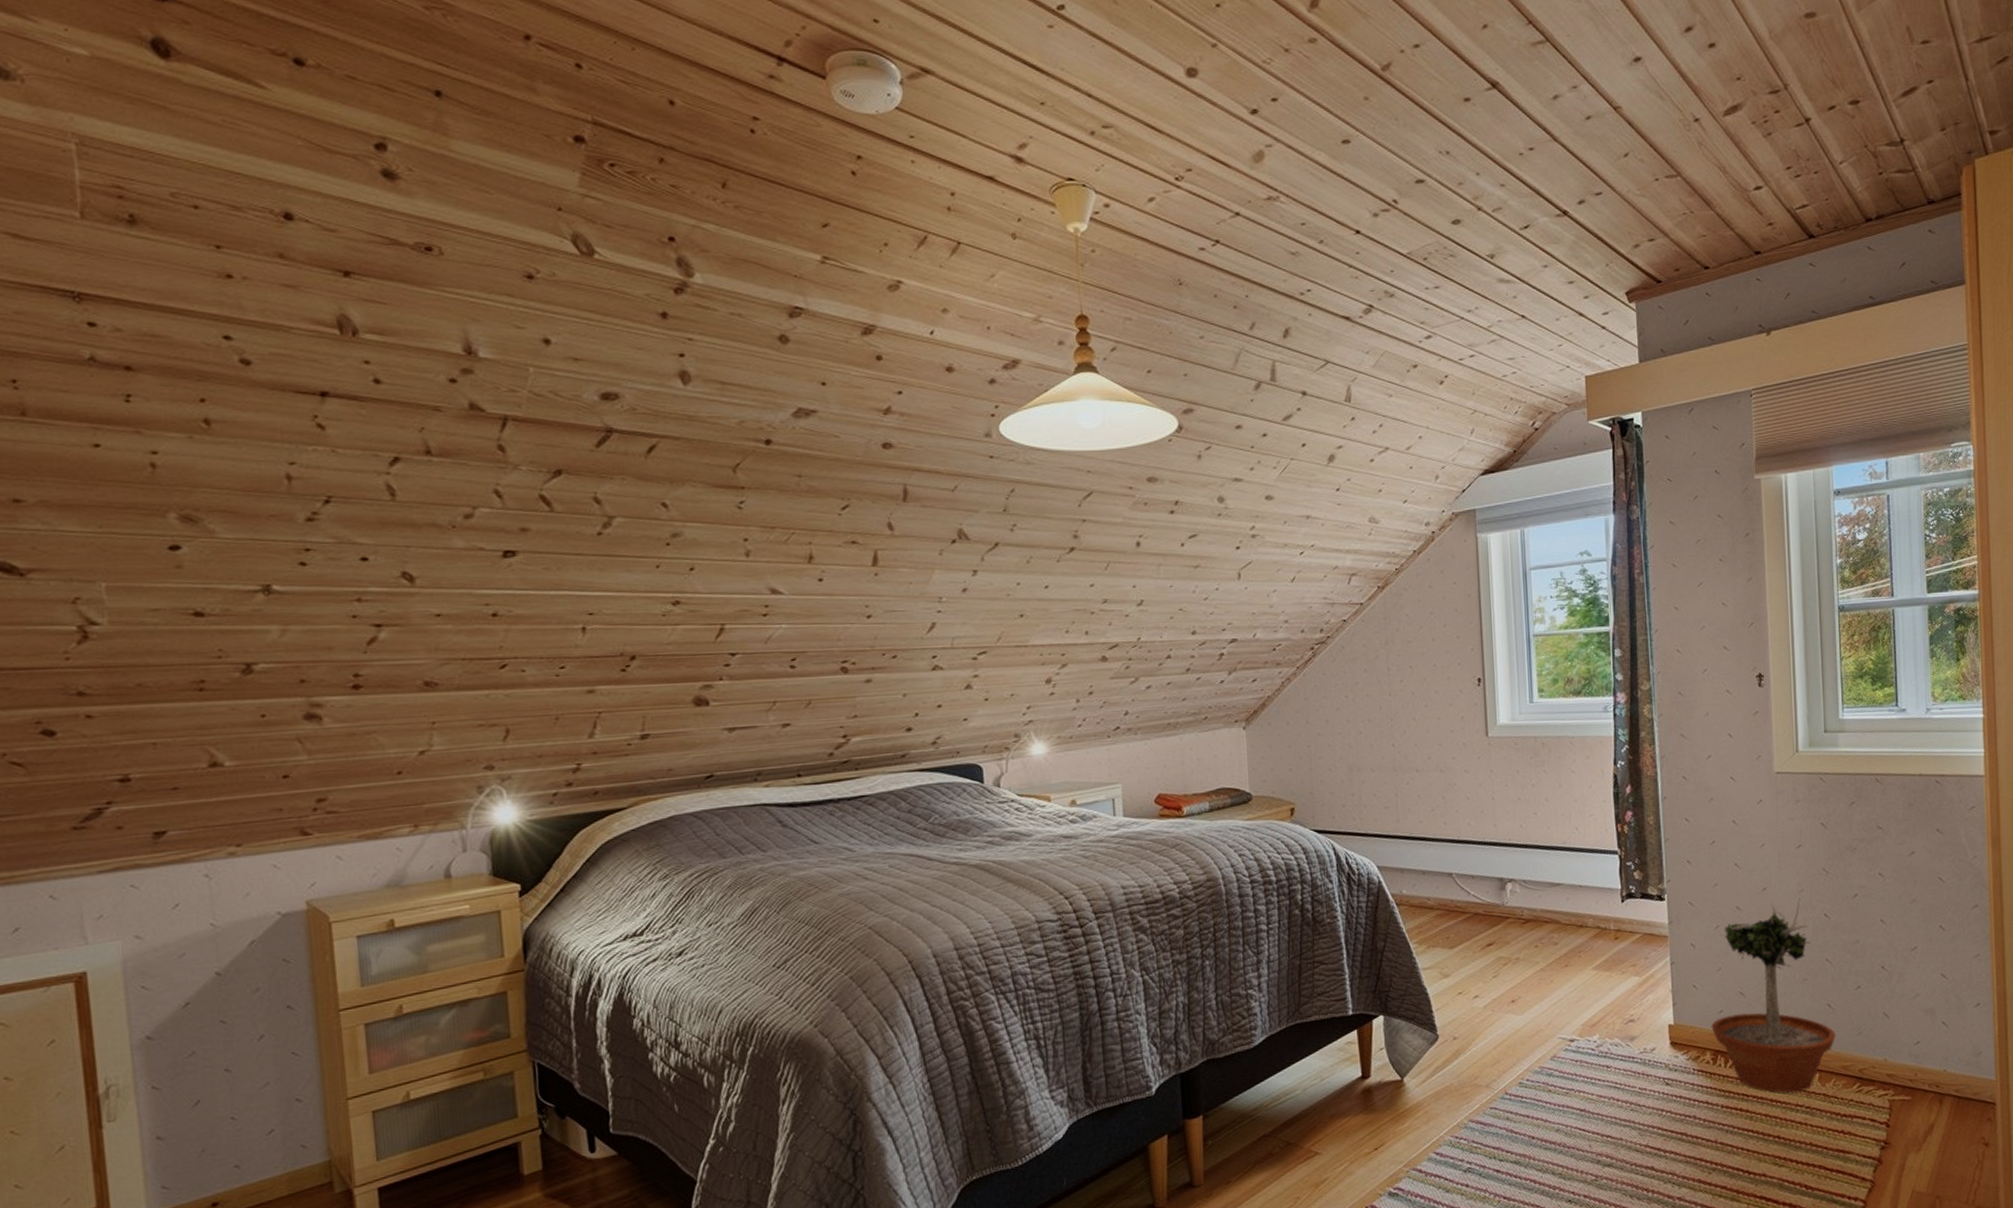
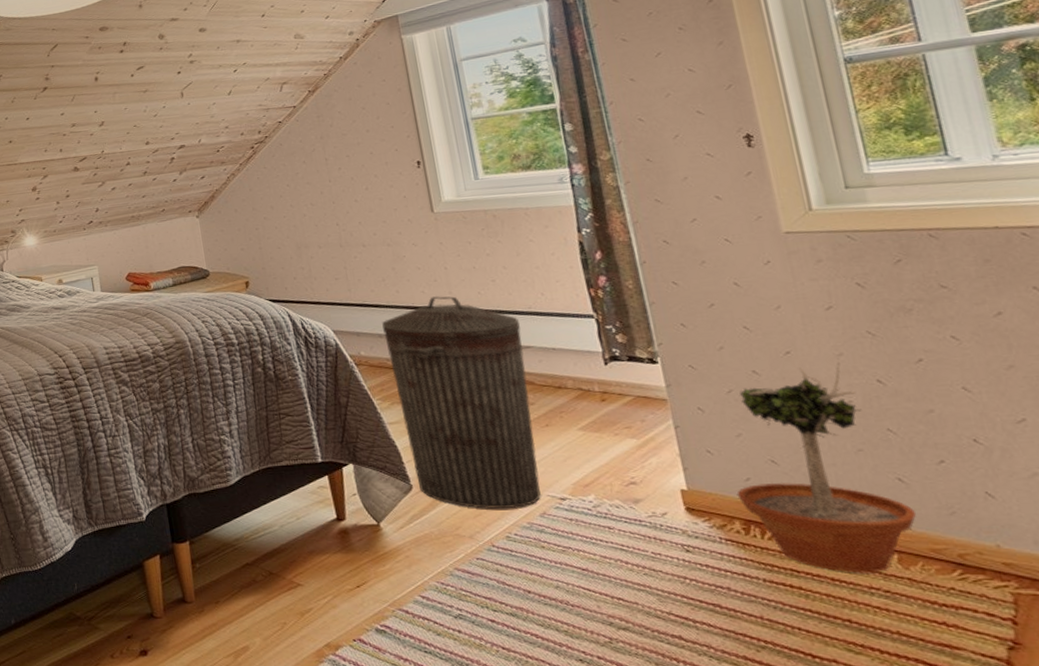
trash can: none [1427,829,1555,1056] -> present [382,296,542,509]

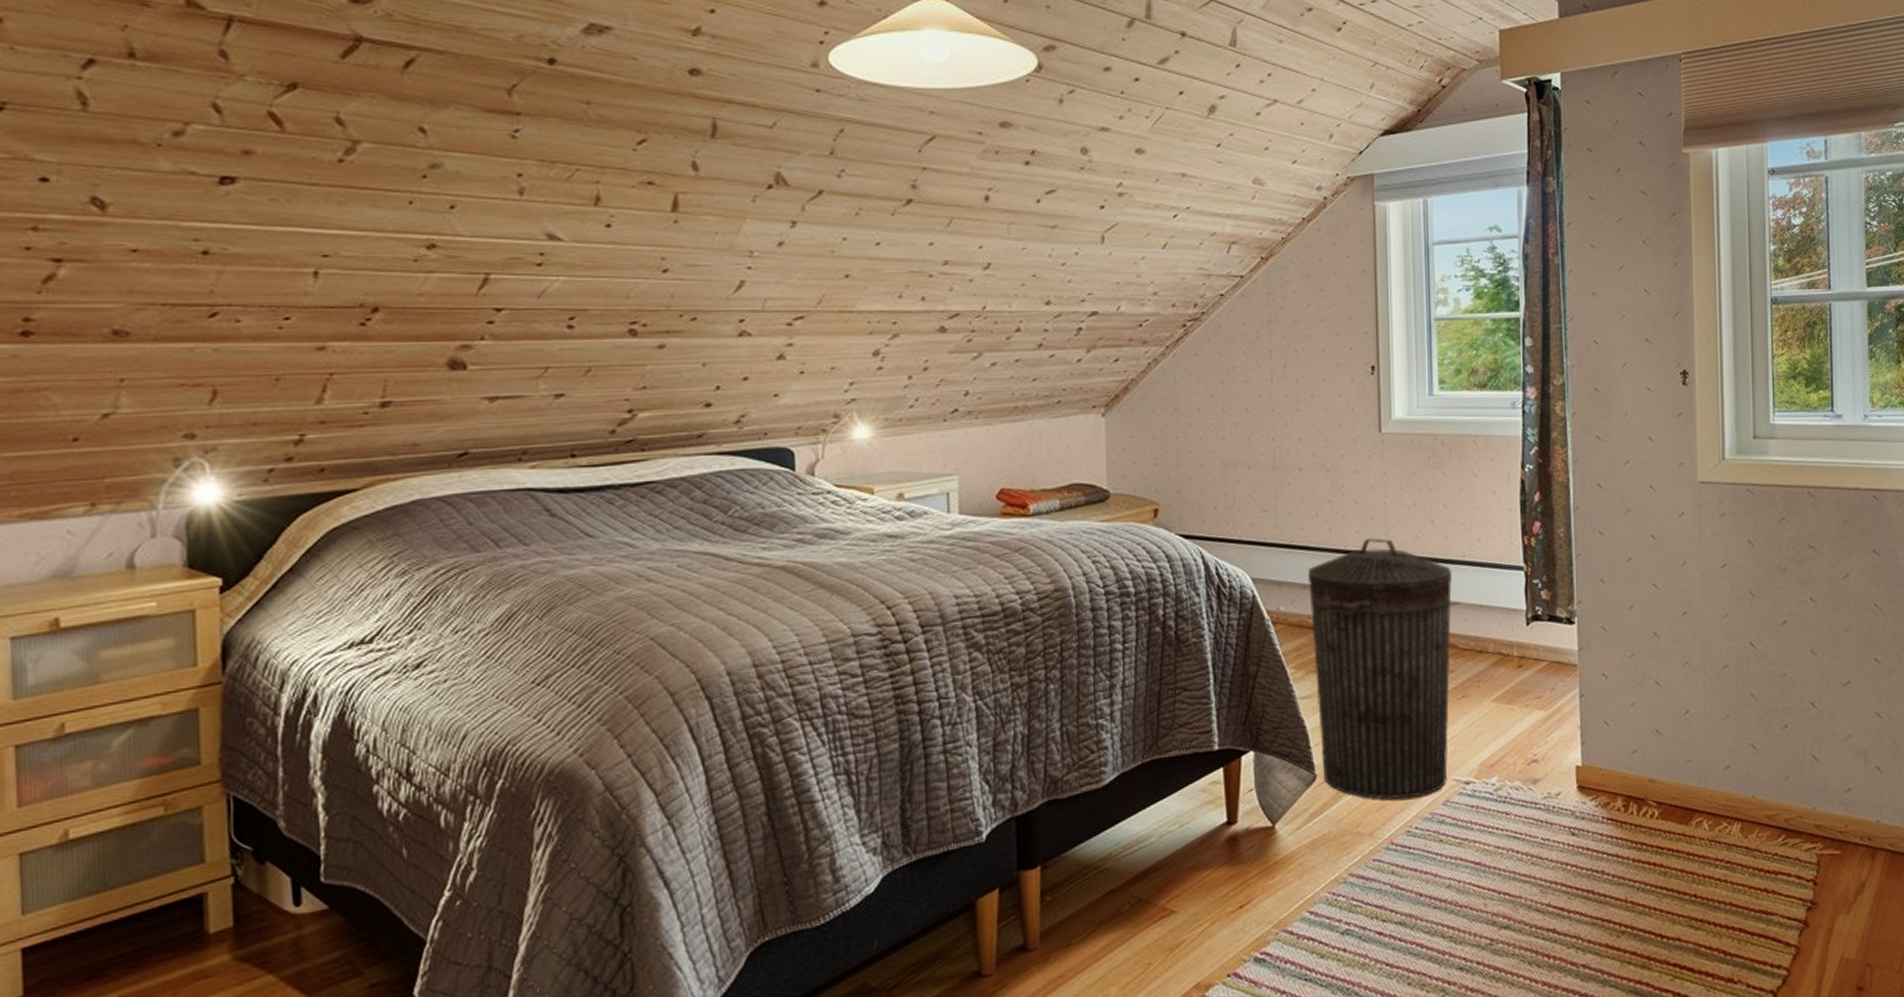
potted tree: present [736,358,916,573] -> none [1623,620,1760,846]

